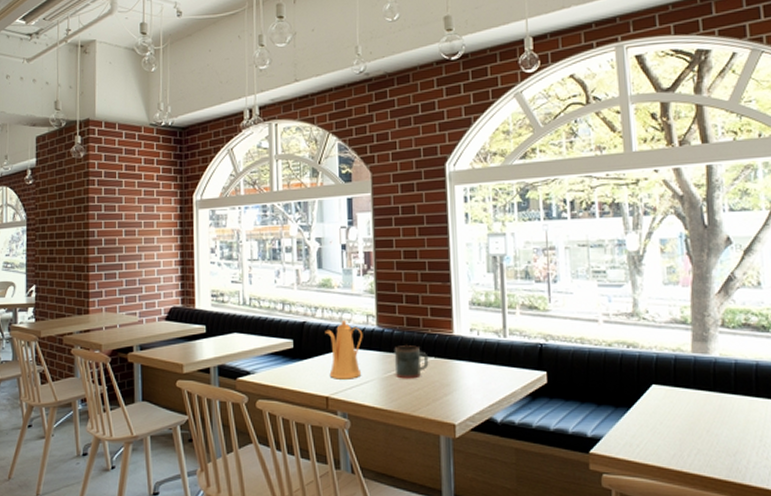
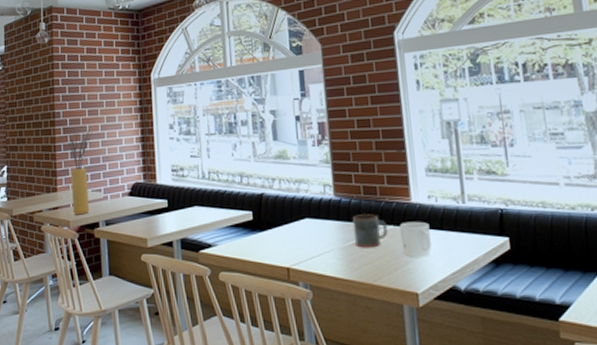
vase: none [102,250,129,339] -> present [67,129,92,215]
coffee pot: present [325,321,363,379] -> none [283,191,321,250]
mug: none [440,354,471,390] -> present [399,221,432,258]

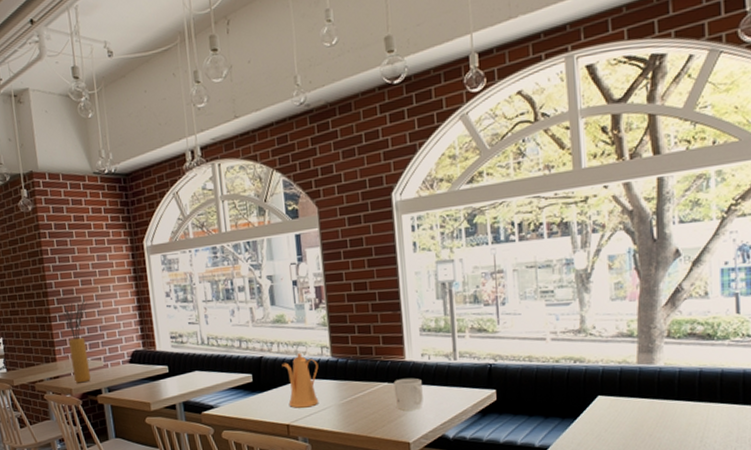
coffee pot: none [283,191,321,250] -> present [282,353,319,408]
mug: present [352,214,388,248] -> none [348,372,383,404]

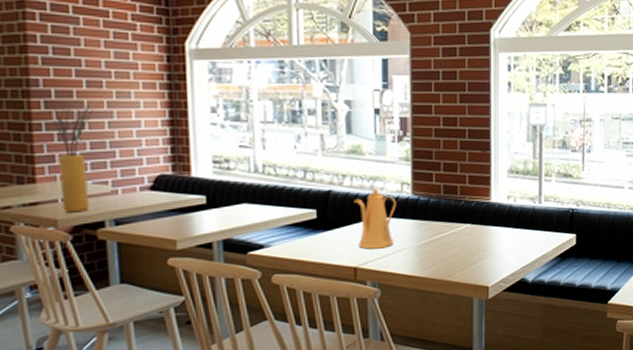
mug: present [393,378,424,411] -> none [477,220,506,254]

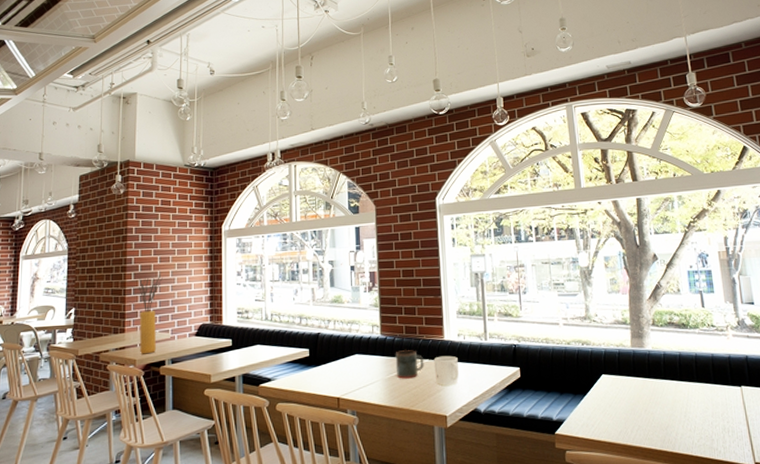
coffee pot: present [354,189,397,249] -> none [336,331,369,382]
mug: none [429,213,465,246] -> present [395,350,424,379]
mug: none [477,220,506,254] -> present [434,355,459,386]

